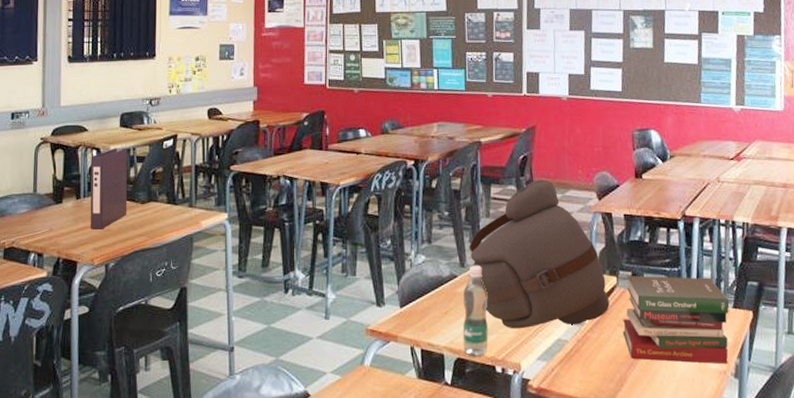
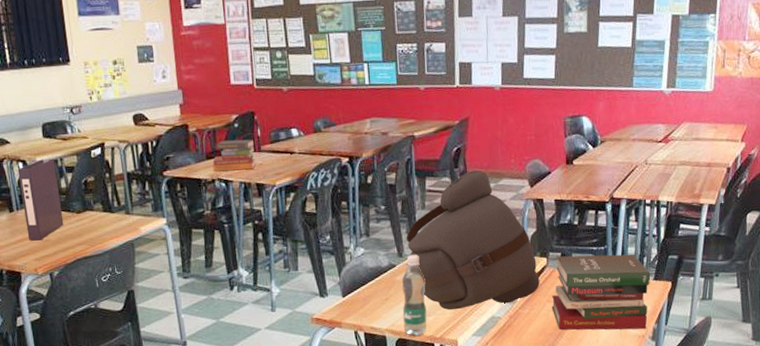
books: none [279,137,322,169] -> present [212,139,256,171]

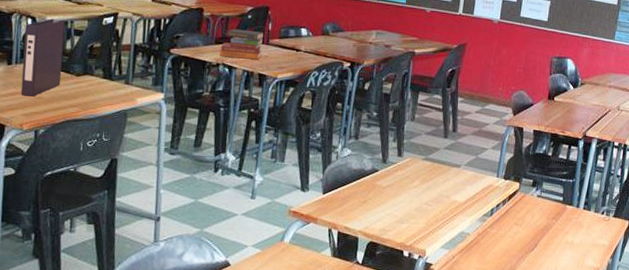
bottle: present [402,255,427,336] -> none [376,163,404,241]
backpack: present [406,170,540,310] -> none [392,92,511,221]
books: present [551,254,651,330] -> none [518,183,611,263]

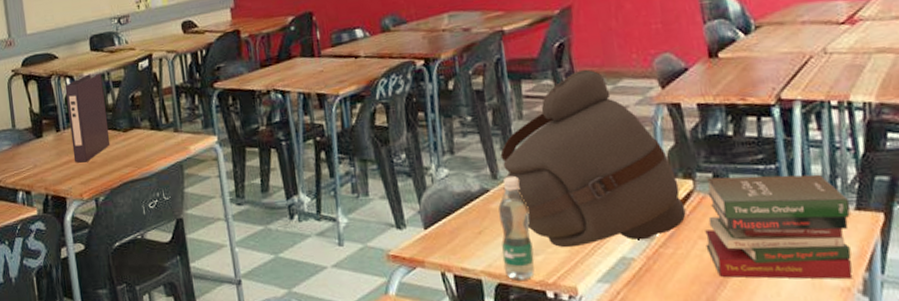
books: present [220,29,263,60] -> none [267,43,316,81]
bottle: none [376,163,404,241] -> present [498,176,535,281]
backpack: none [392,92,511,221] -> present [500,69,687,248]
books: none [518,183,611,263] -> present [705,174,853,280]

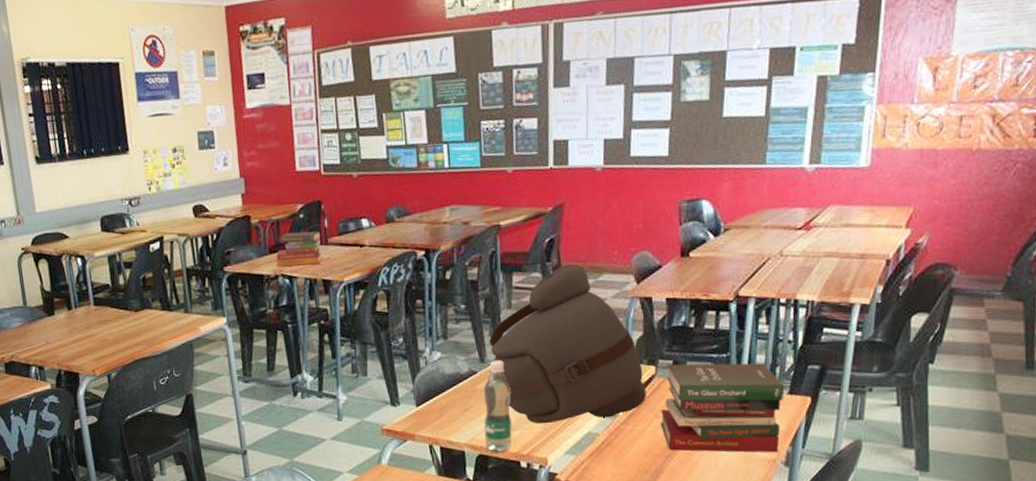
binder: present [65,72,111,163] -> none [76,253,122,341]
books: none [267,43,316,81] -> present [276,231,322,267]

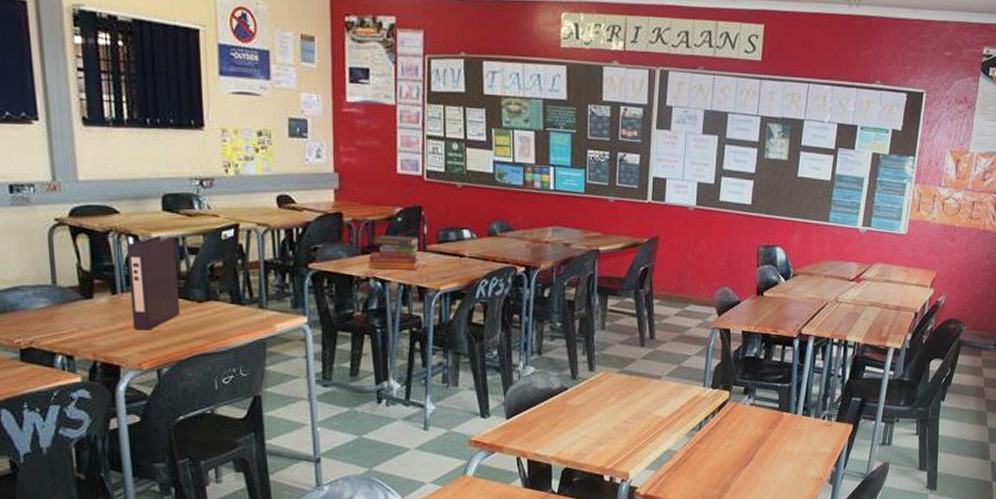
binder: none [76,253,122,341] -> present [126,236,181,330]
bottle: present [483,360,512,452] -> none [571,378,599,466]
backpack: present [489,263,647,424] -> none [582,292,720,441]
books: present [660,363,785,453] -> none [730,390,833,472]

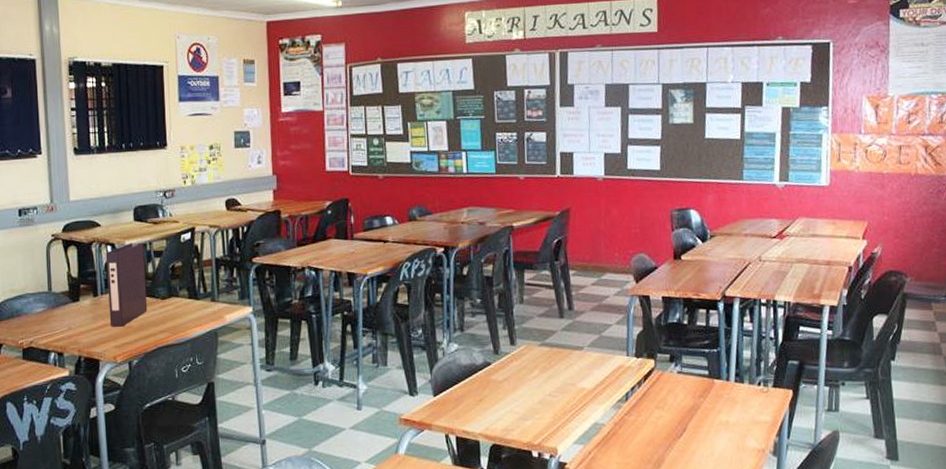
books: present [368,235,419,270] -> none [303,226,348,259]

